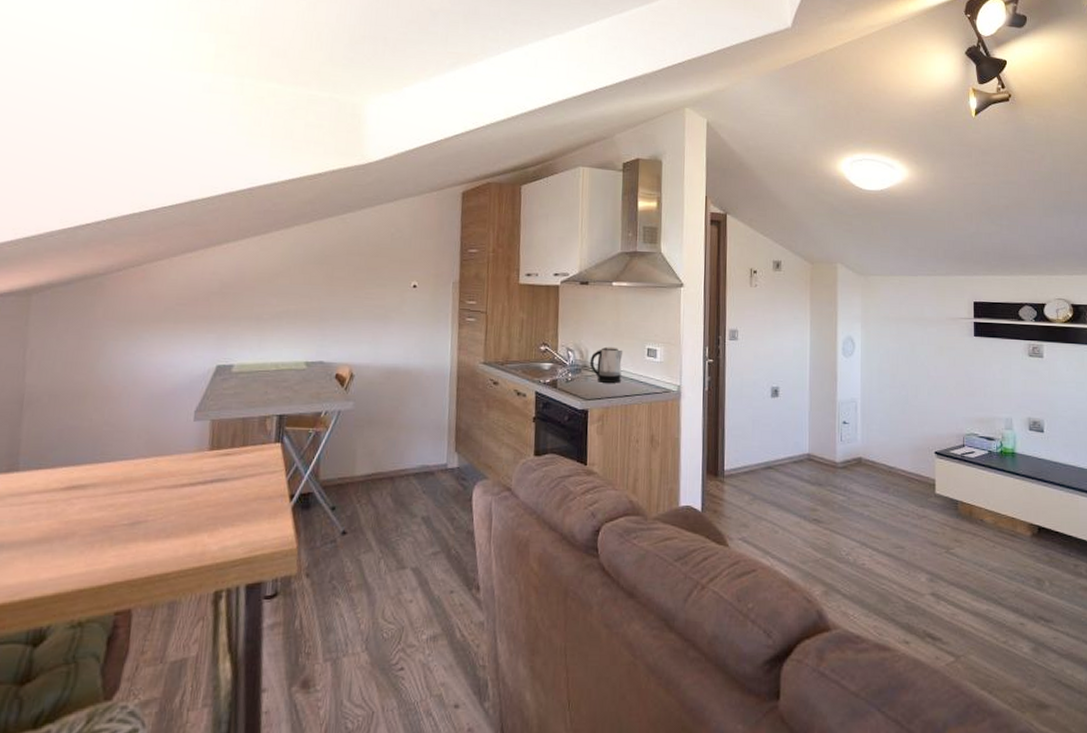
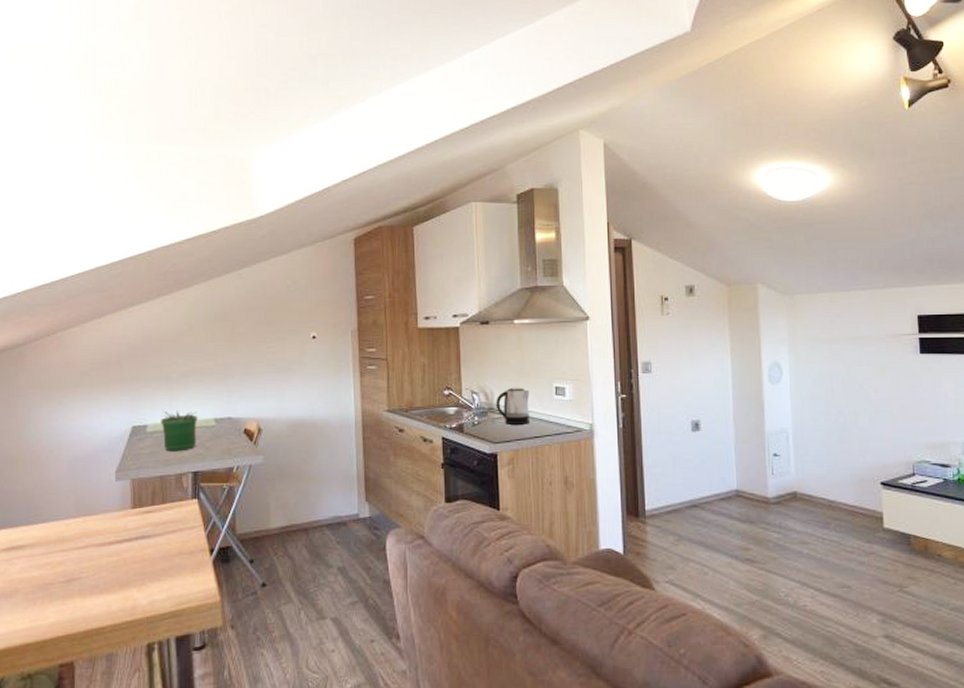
planter: none [248,351,289,394] -> present [161,410,199,452]

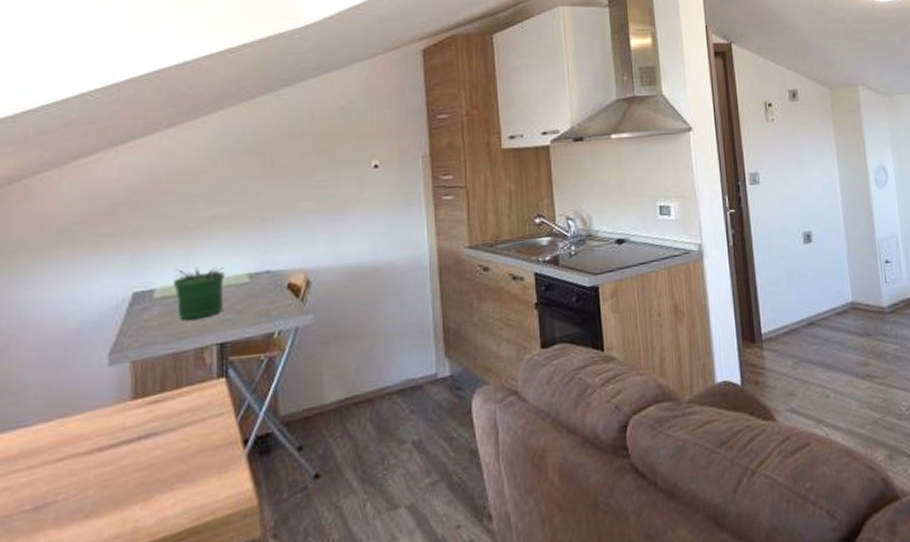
kettle: present [495,387,530,425] -> none [594,209,633,252]

